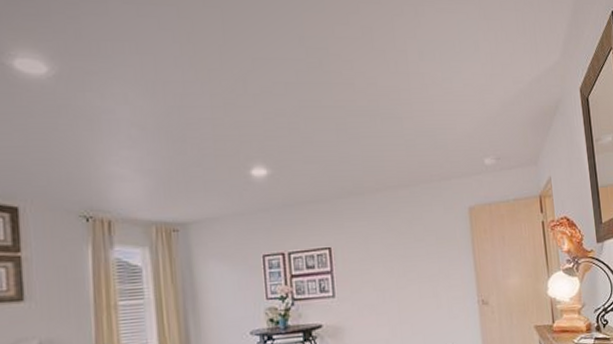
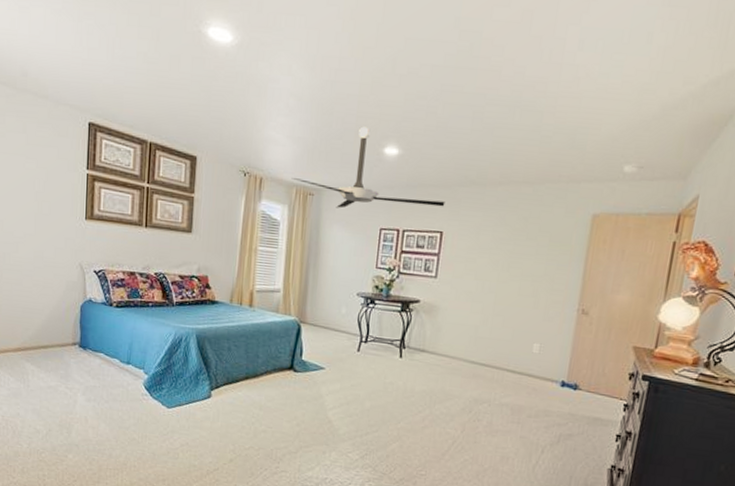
ceiling fan: none [148,150,327,241] -> present [291,126,446,209]

